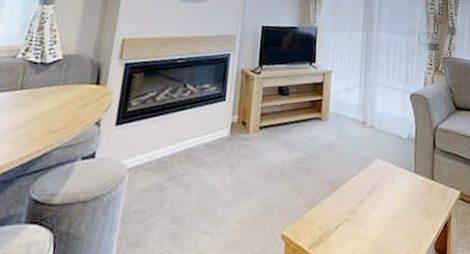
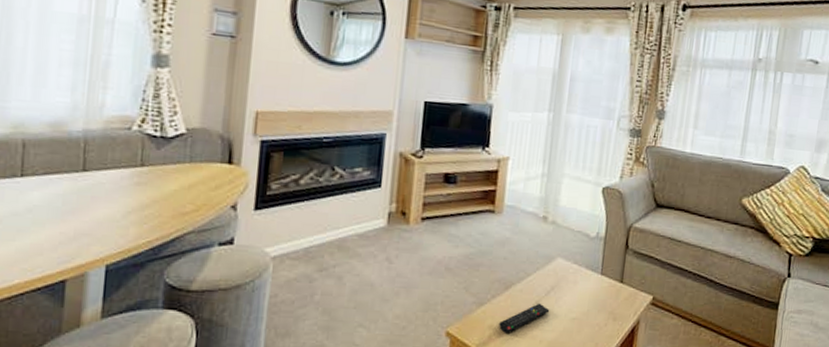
remote control: none [328,202,372,234] -> present [499,303,550,333]

